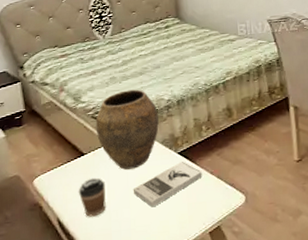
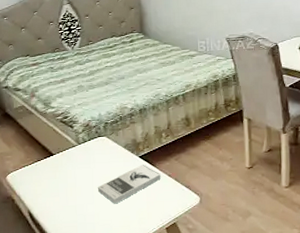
coffee cup: present [78,177,106,217] -> none [47,175,73,211]
vase: present [95,89,159,170] -> none [64,97,122,170]

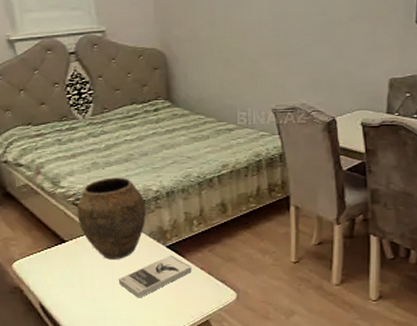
vase: none [64,97,122,170] -> present [77,177,146,260]

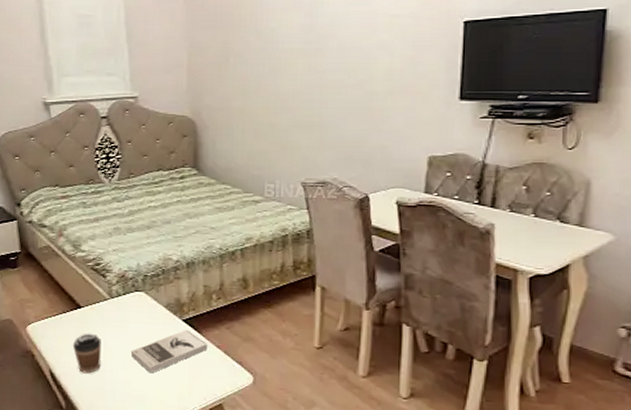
coffee cup: none [60,265,90,303] -> present [72,333,101,374]
vase: present [77,177,146,260] -> none [95,244,164,330]

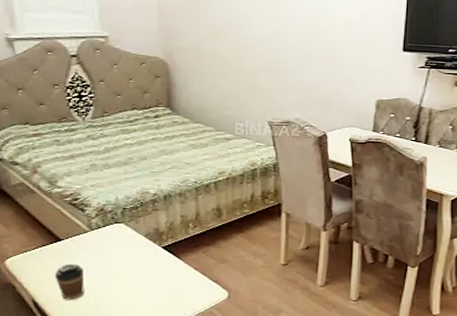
book: present [130,330,208,374] -> none [113,256,186,296]

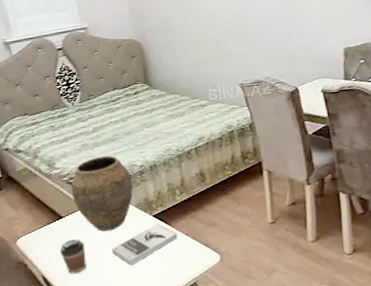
vase: none [73,179,143,258] -> present [71,155,133,232]
book: none [113,256,186,296] -> present [111,224,178,266]

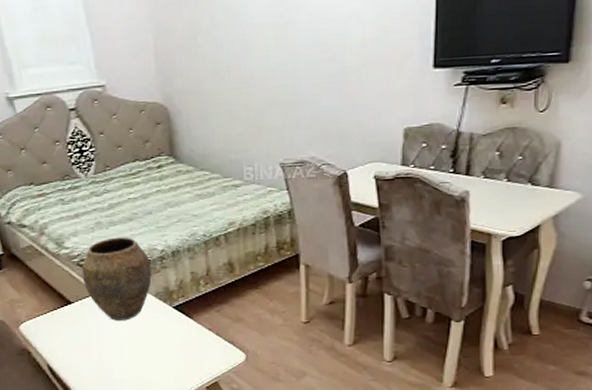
coffee cup: present [59,238,87,274] -> none [67,327,97,365]
book: present [111,224,178,266] -> none [125,316,200,360]

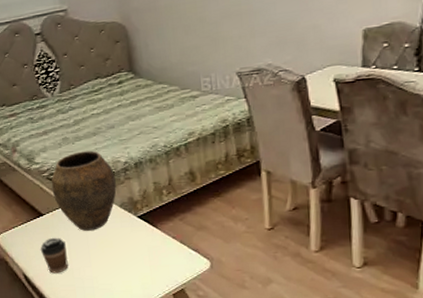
coffee cup: none [67,327,97,365] -> present [40,237,68,274]

